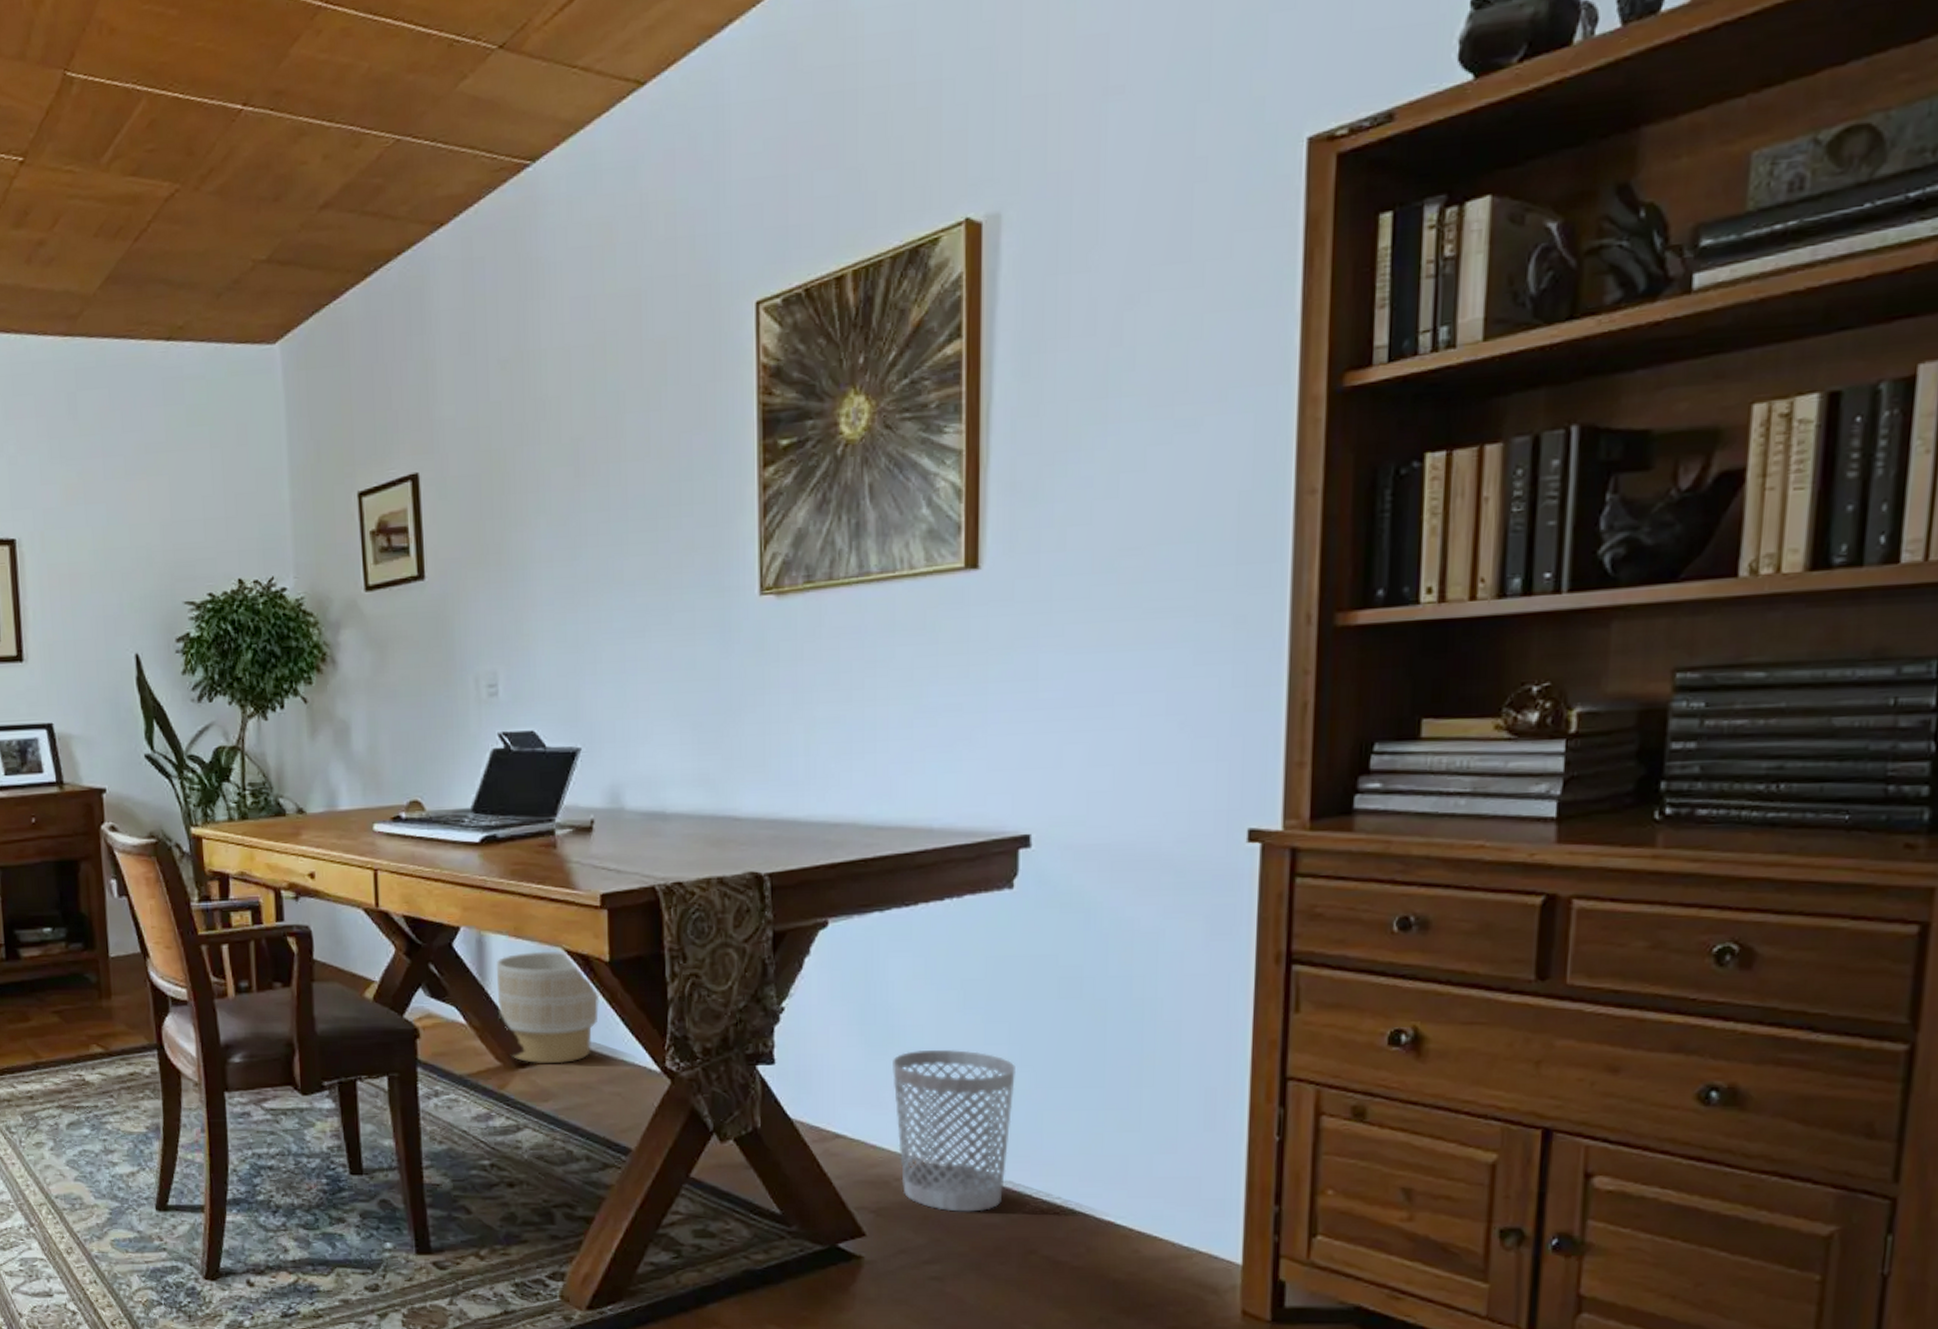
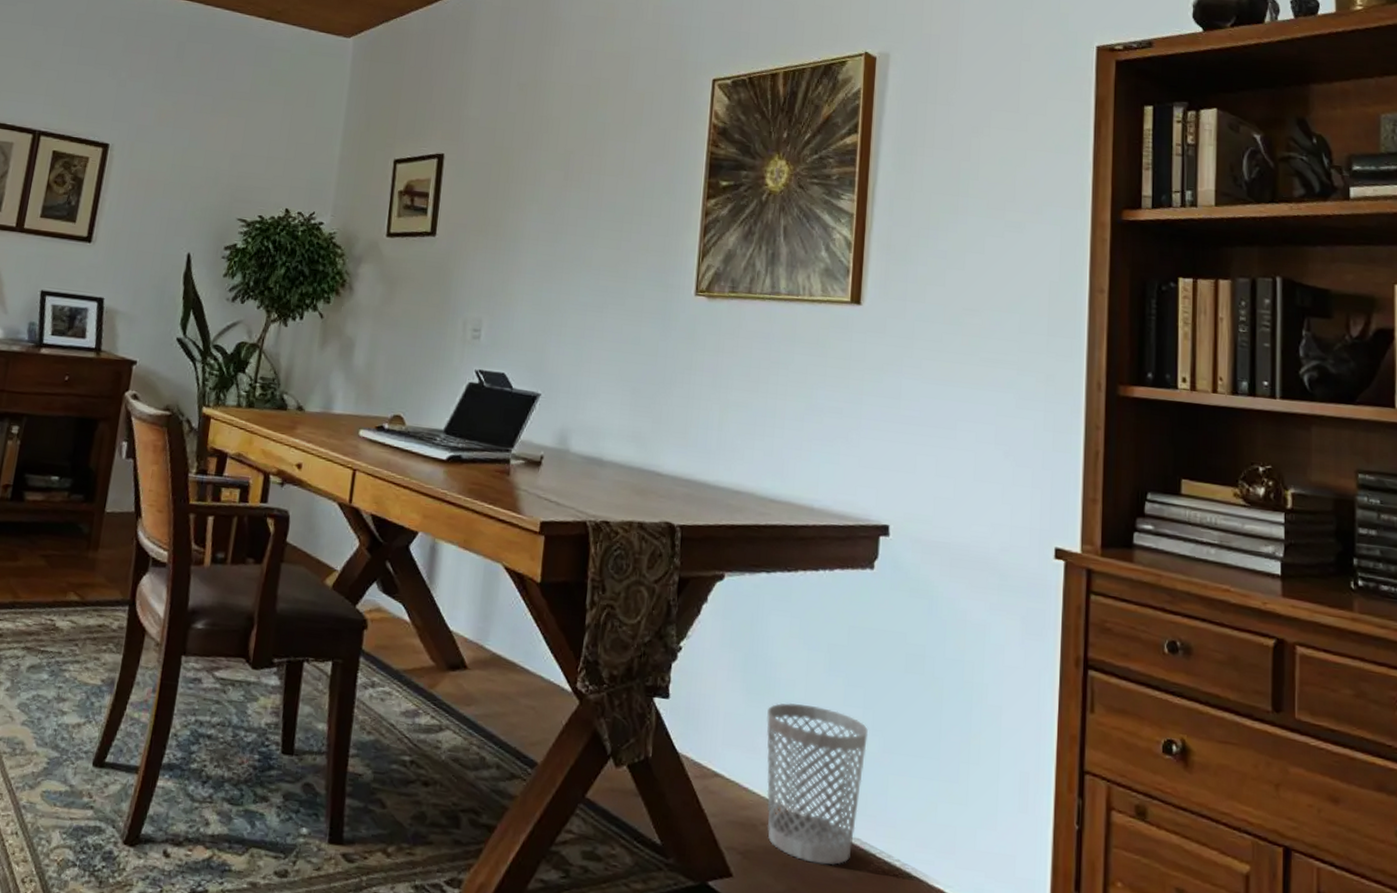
planter: present [496,950,600,1064] -> none [439,563,528,672]

